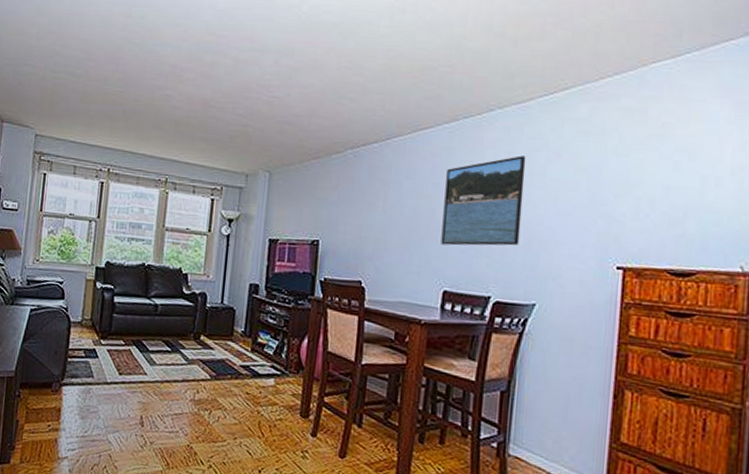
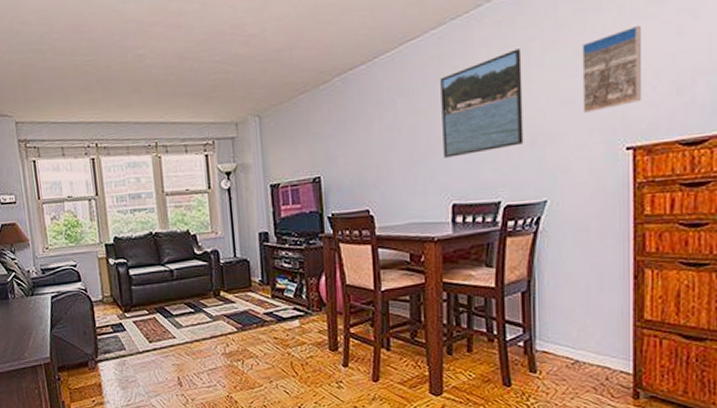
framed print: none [578,155,639,228] -> present [582,25,641,113]

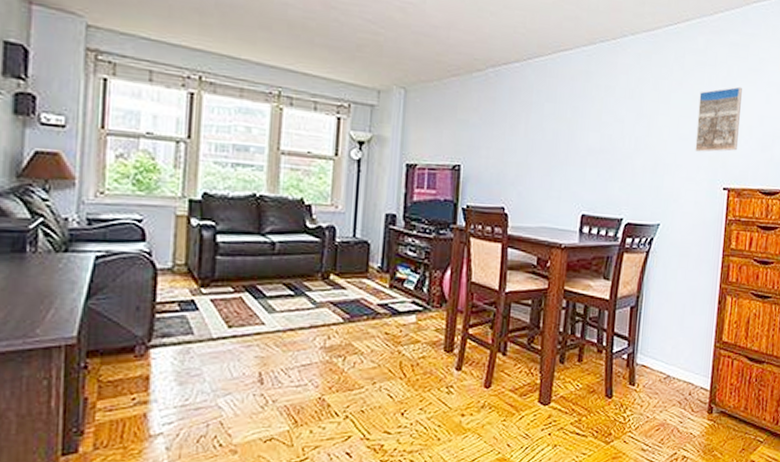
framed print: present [440,49,524,158] -> none [579,82,654,170]

